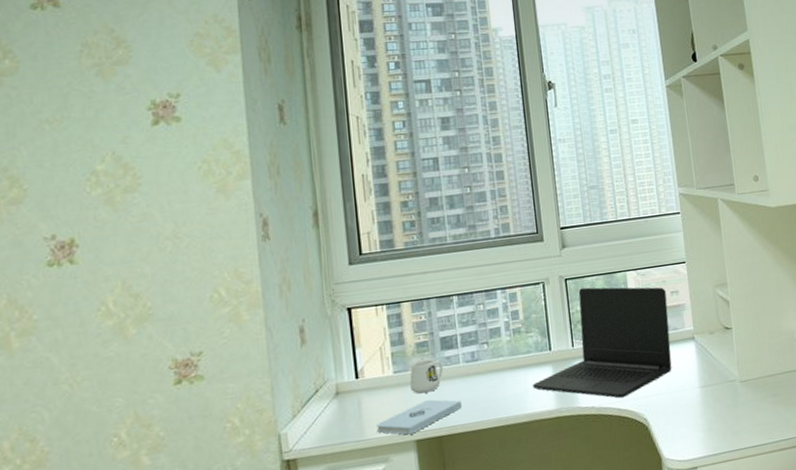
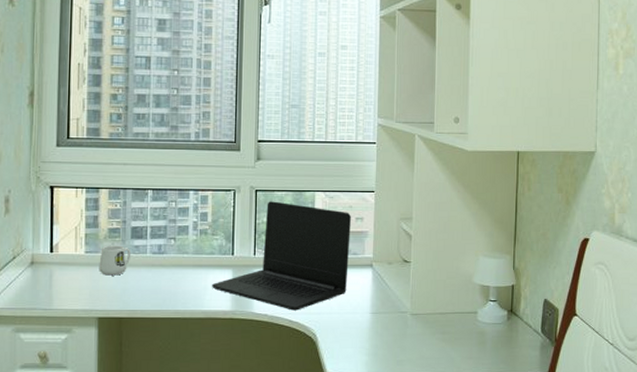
notepad: present [376,399,463,435] -> none [64,282,145,311]

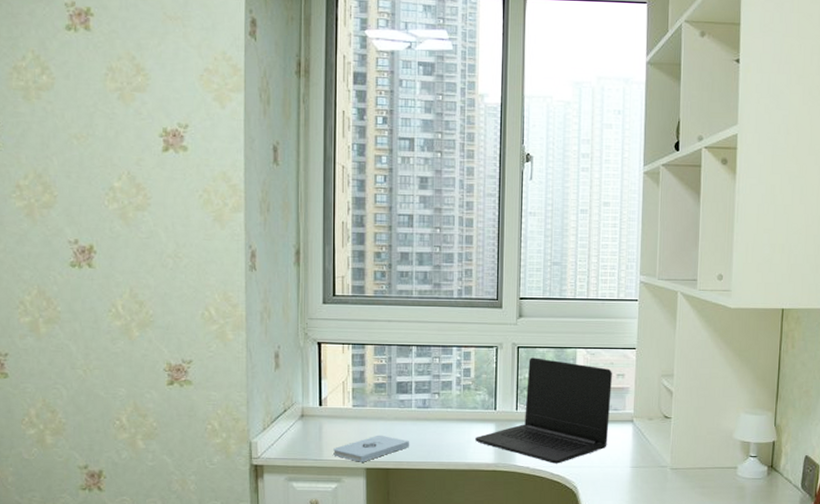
notepad: none [64,282,145,311] -> present [333,435,410,462]
mug: present [99,245,132,276] -> none [366,399,397,429]

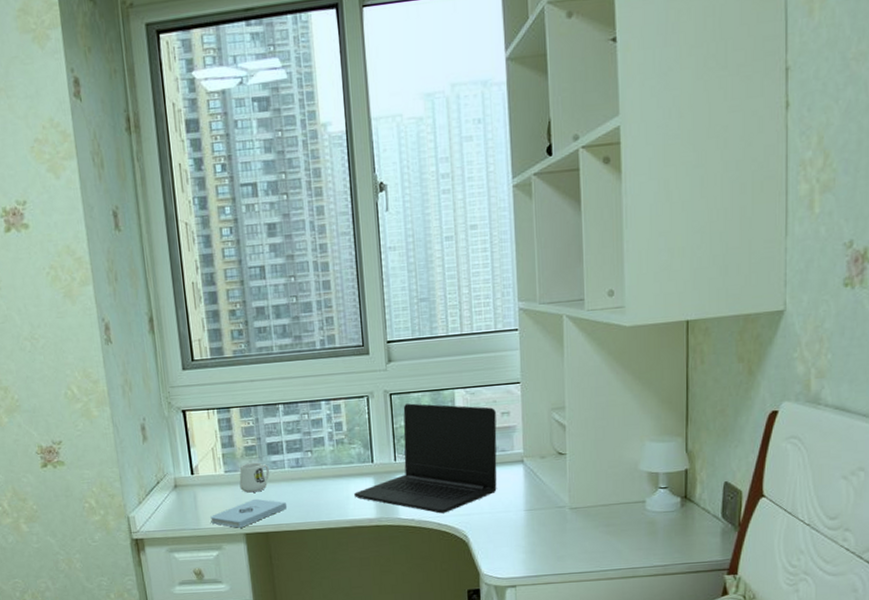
mug: none [366,399,397,429] -> present [239,462,270,493]

